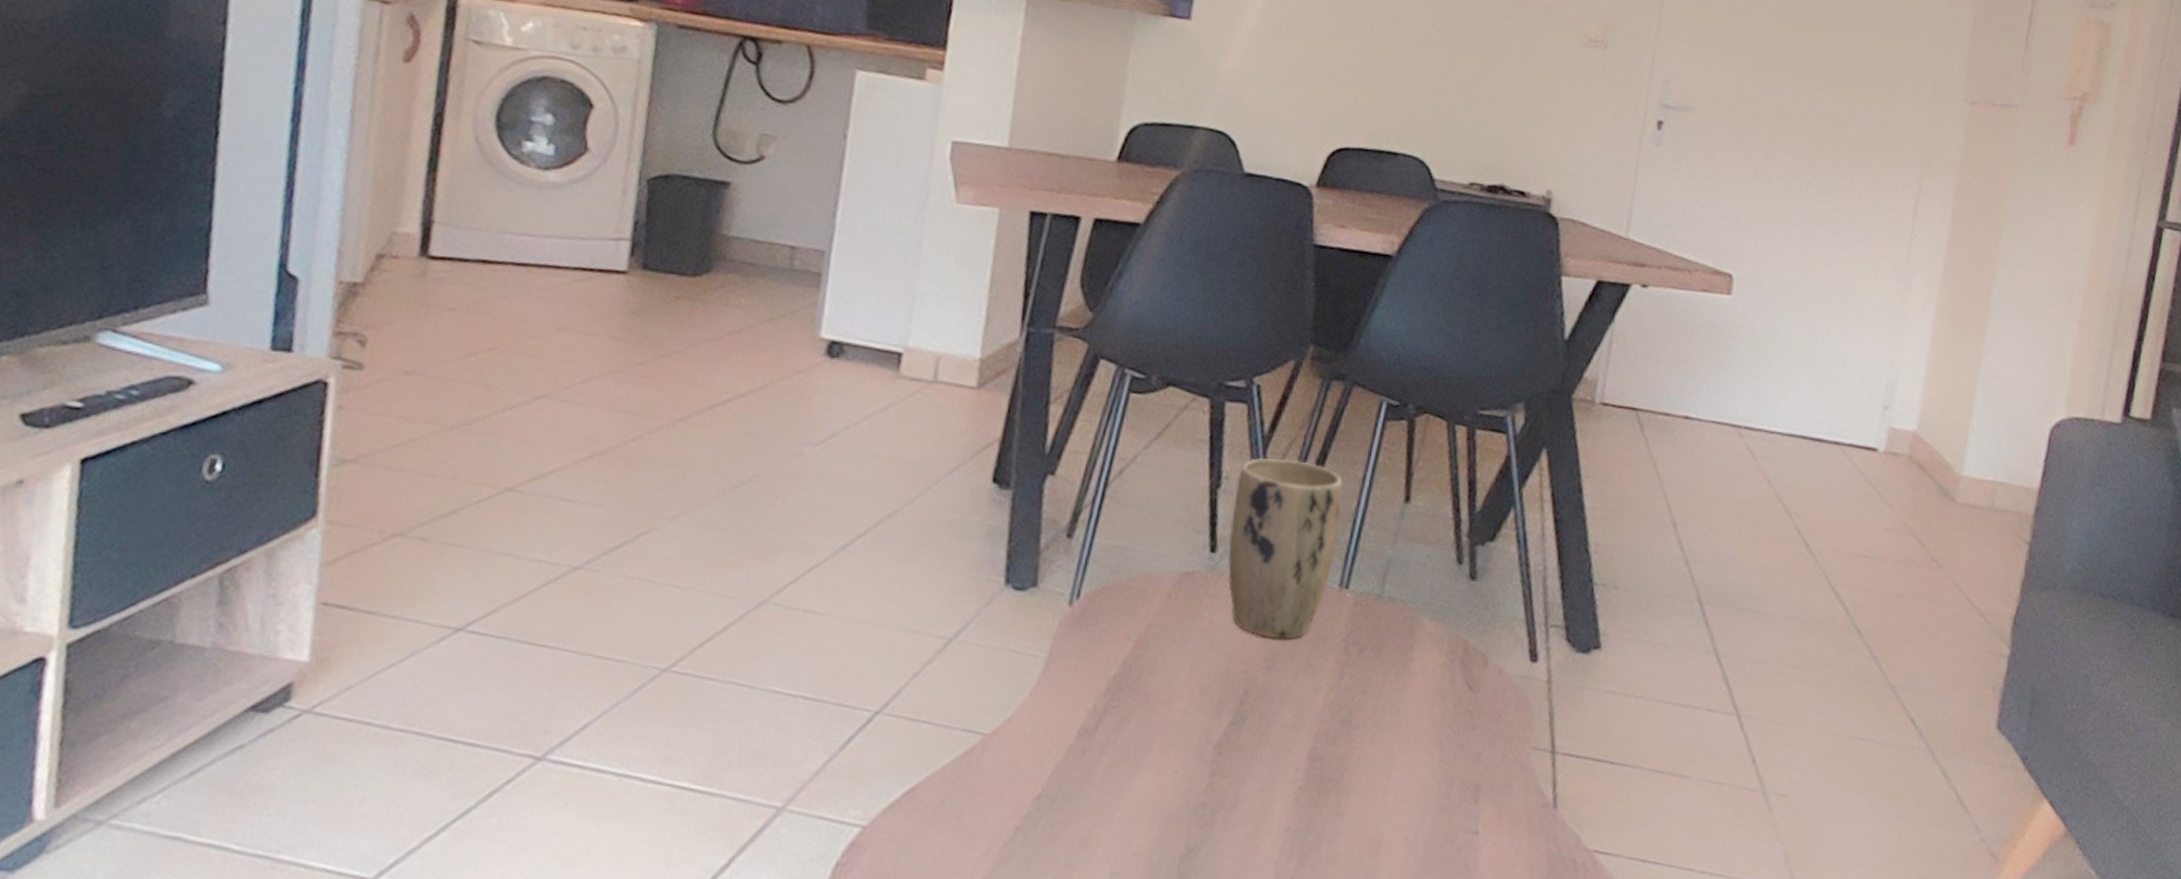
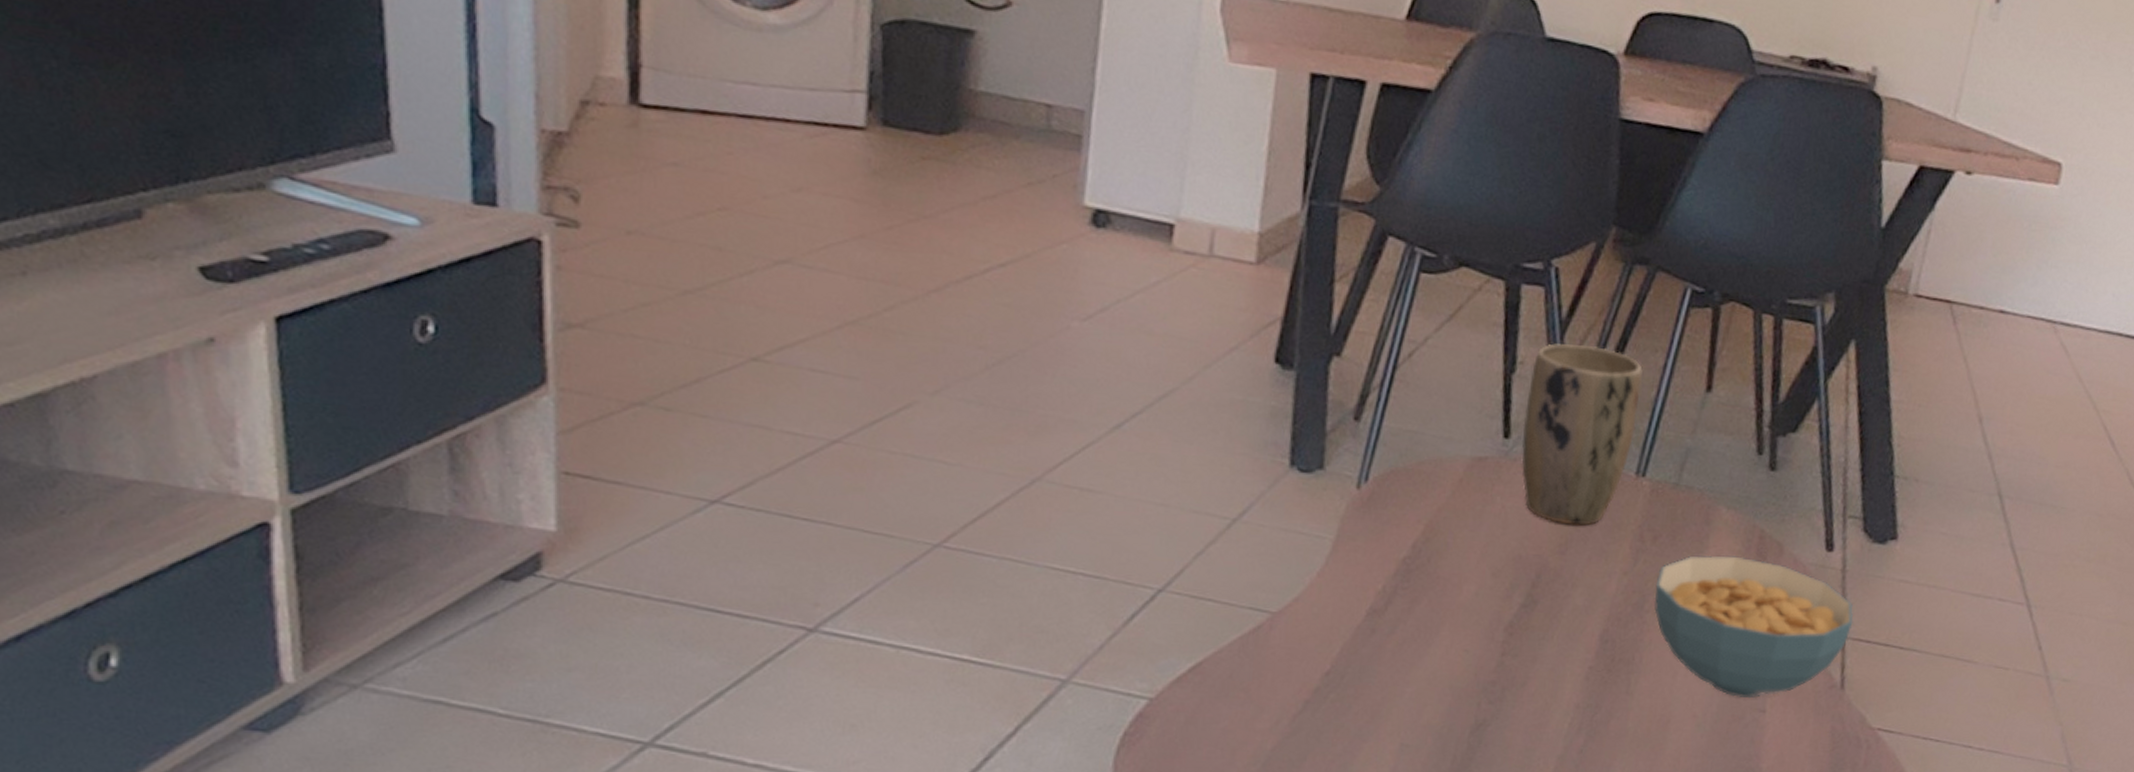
cereal bowl: none [1361,668,1562,818] -> present [1654,556,1853,698]

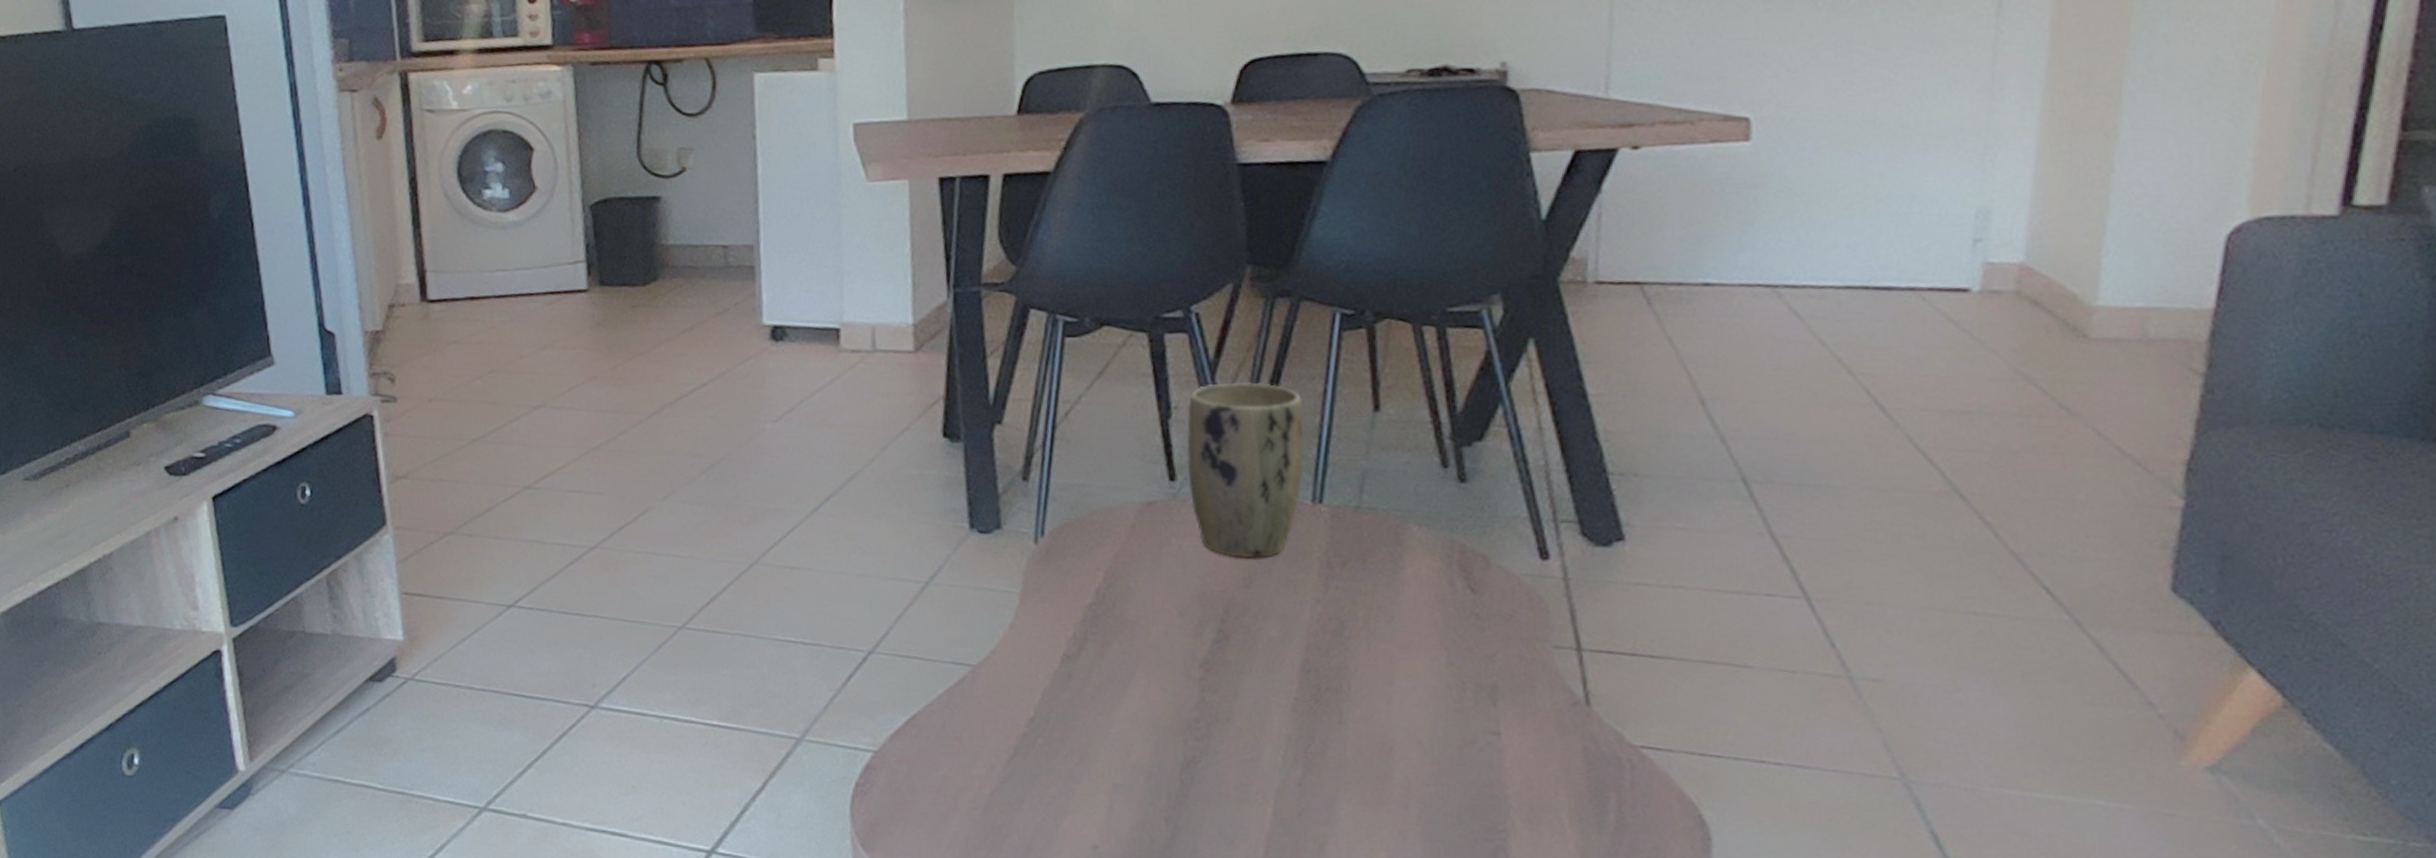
cereal bowl: present [1654,556,1853,698] -> none [1352,573,1588,720]

